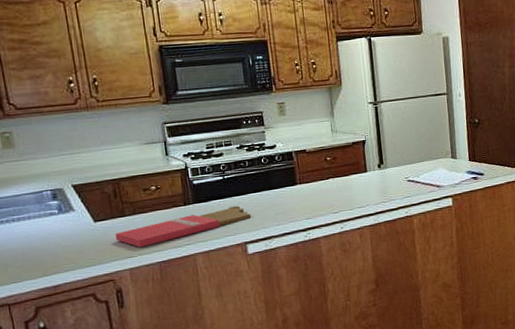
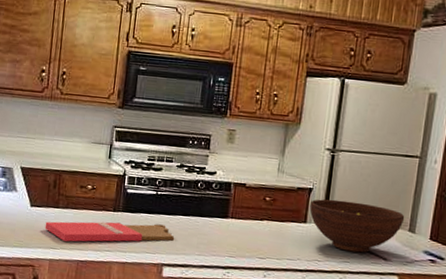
fruit bowl: none [366,142,446,188] -> present [309,199,405,253]

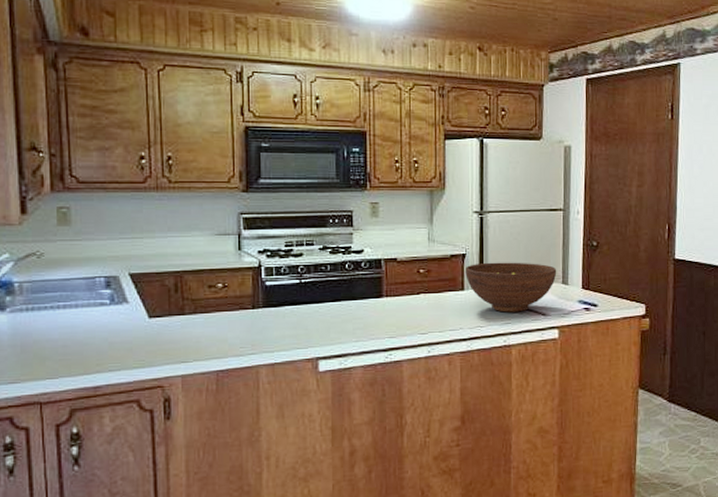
cutting board: present [45,221,174,242] -> none [170,315,326,351]

